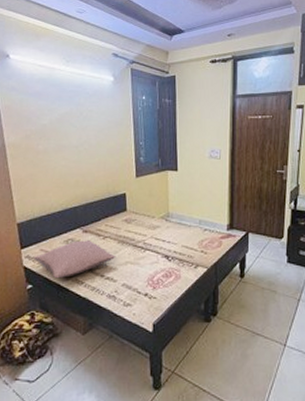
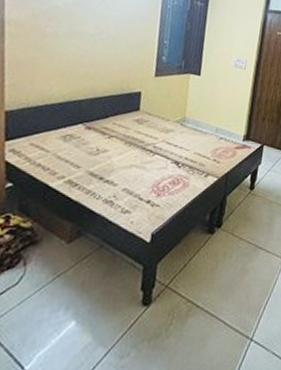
pillow: present [33,239,116,279] -> none [19,137,121,178]

